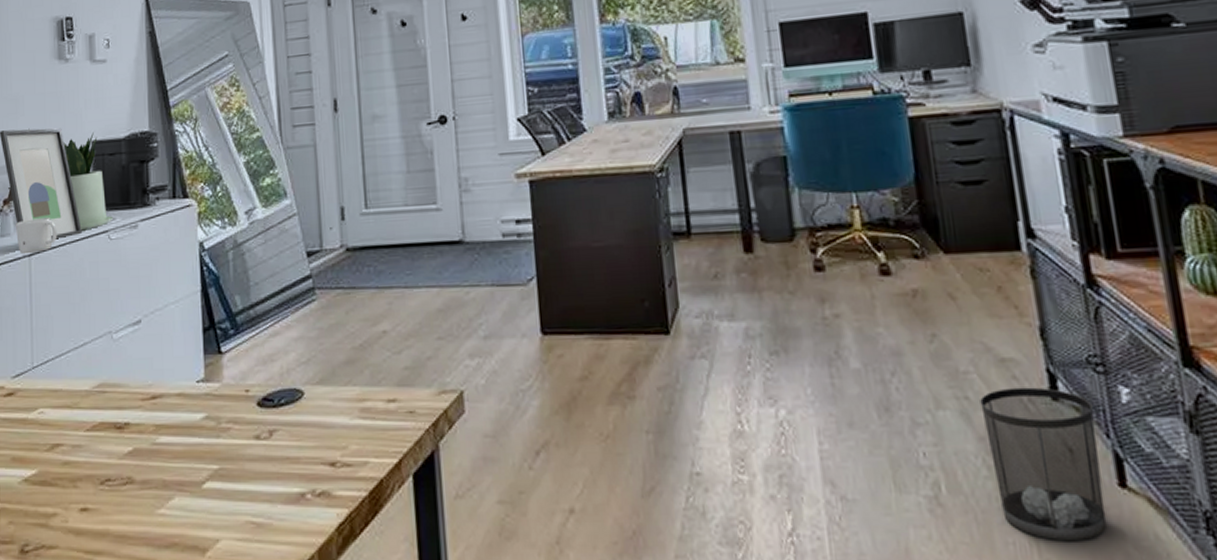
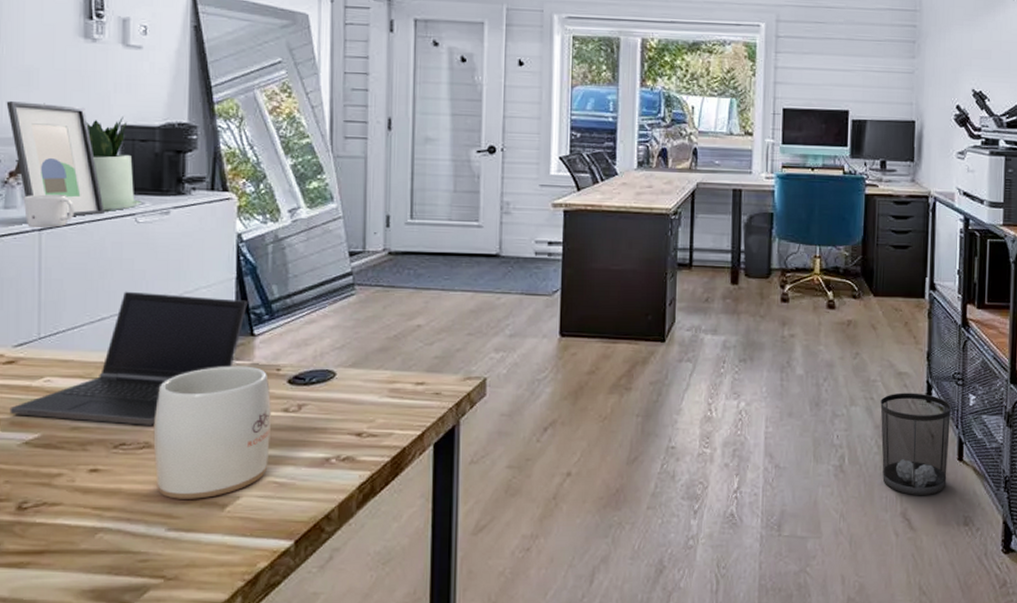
laptop computer: none [11,312,213,458] -> present [9,291,247,425]
mug: none [134,388,245,542] -> present [153,365,272,499]

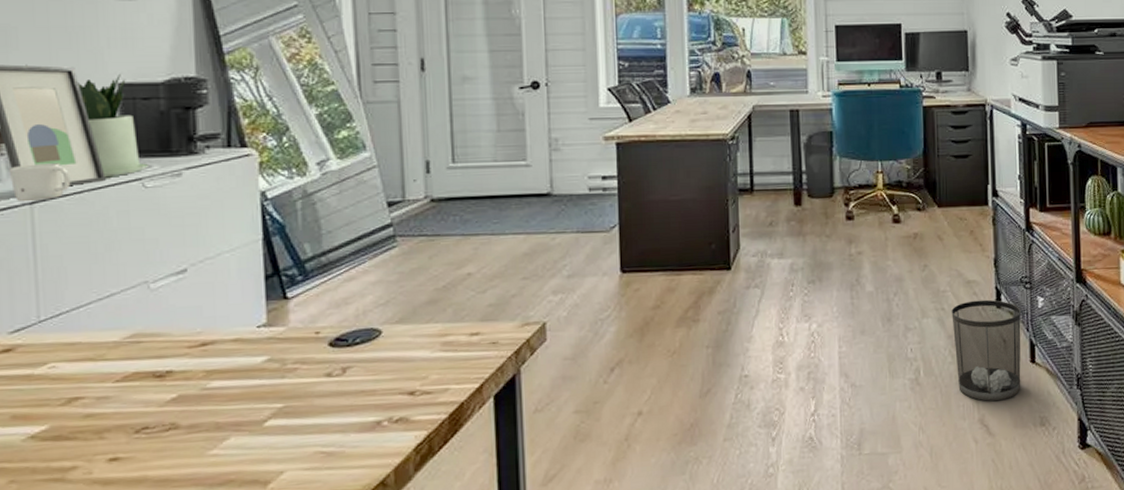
laptop computer: present [9,291,247,425] -> none [9,262,278,408]
mug: present [153,365,272,499] -> none [179,331,314,481]

